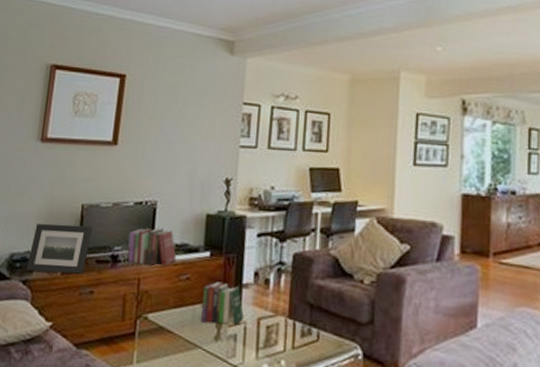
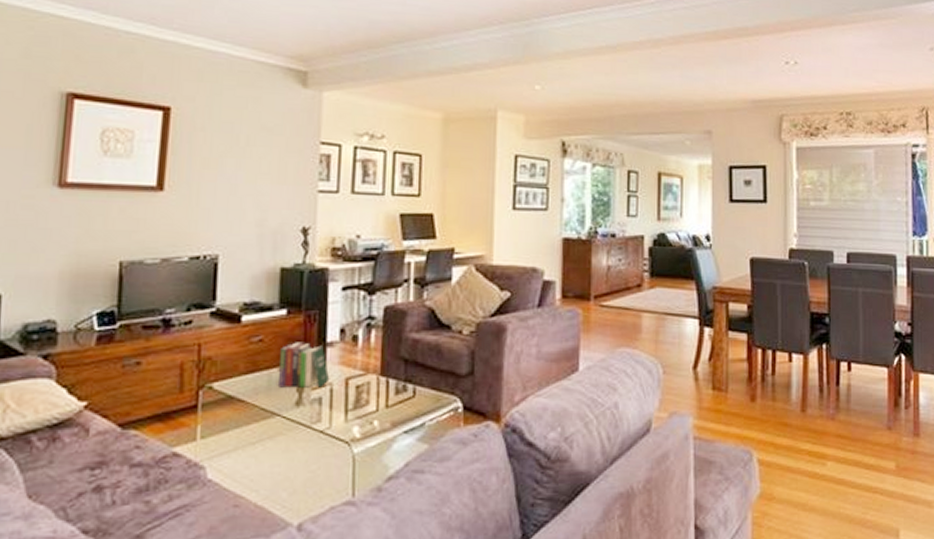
picture frame: present [26,223,93,274] -> none [47,285,137,343]
books: present [127,228,177,266] -> none [183,285,246,328]

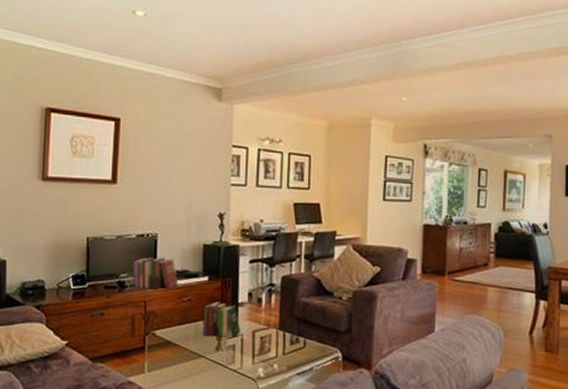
books: none [183,285,246,328] -> present [132,257,178,290]

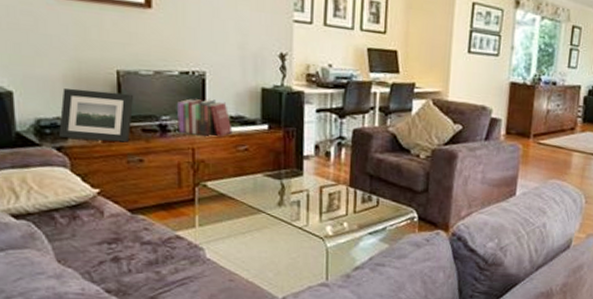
picture frame: none [39,254,100,299] -> present [59,88,134,143]
books: present [203,302,241,337] -> none [262,153,307,193]

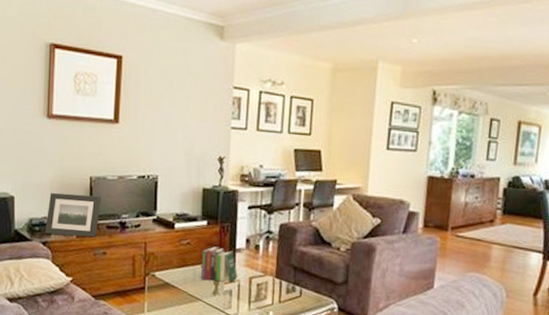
books: present [176,98,233,137] -> none [134,199,178,233]
books: none [262,153,307,193] -> present [201,246,238,283]

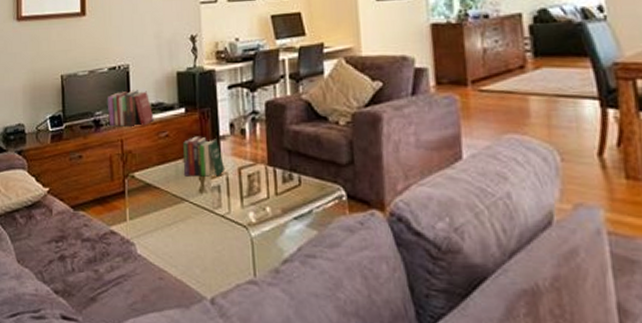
picture frame: present [45,192,102,238] -> none [20,95,74,141]
books: none [134,199,178,233] -> present [106,90,154,127]

